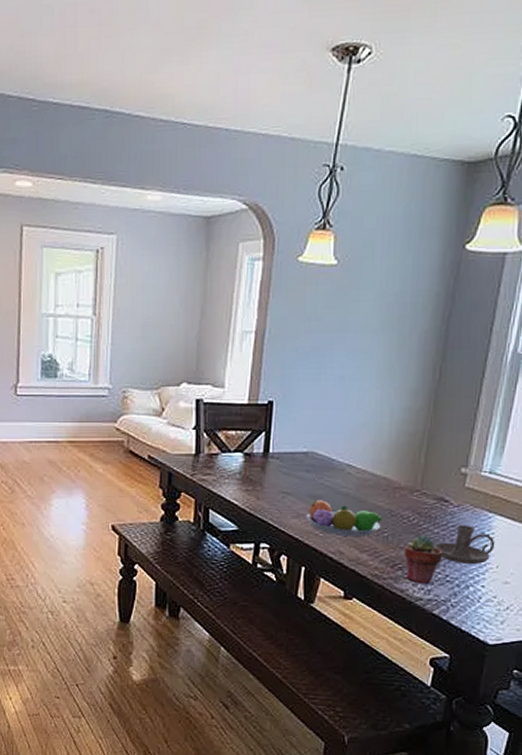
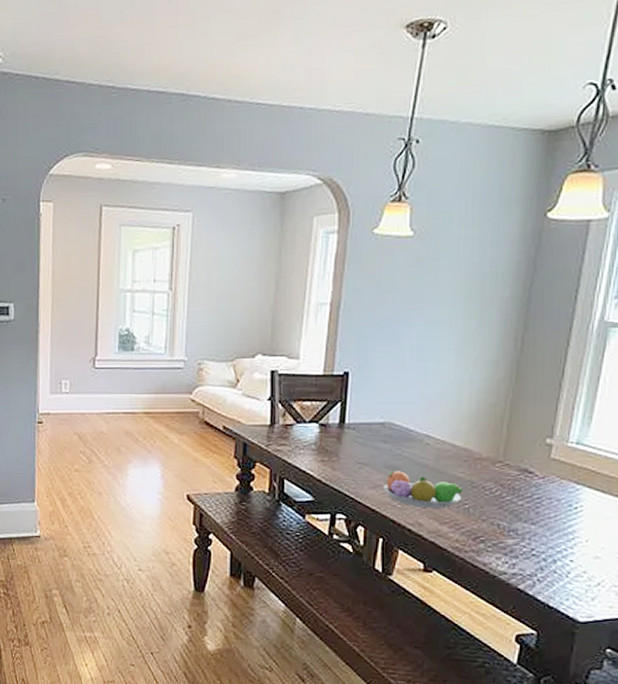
potted succulent: present [404,536,443,585] -> none [486,508,528,559]
candle holder: present [433,525,495,564] -> none [517,497,584,538]

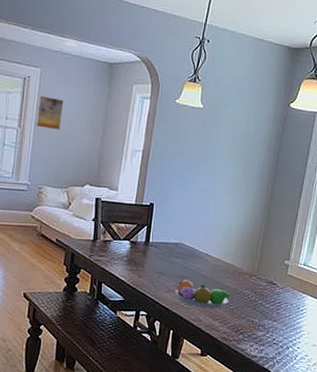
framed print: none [190,246,224,289] -> present [36,95,64,130]

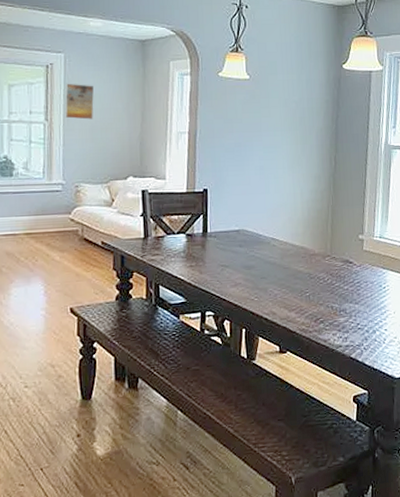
fruit bowl: present [175,279,229,309] -> none [243,269,303,299]

